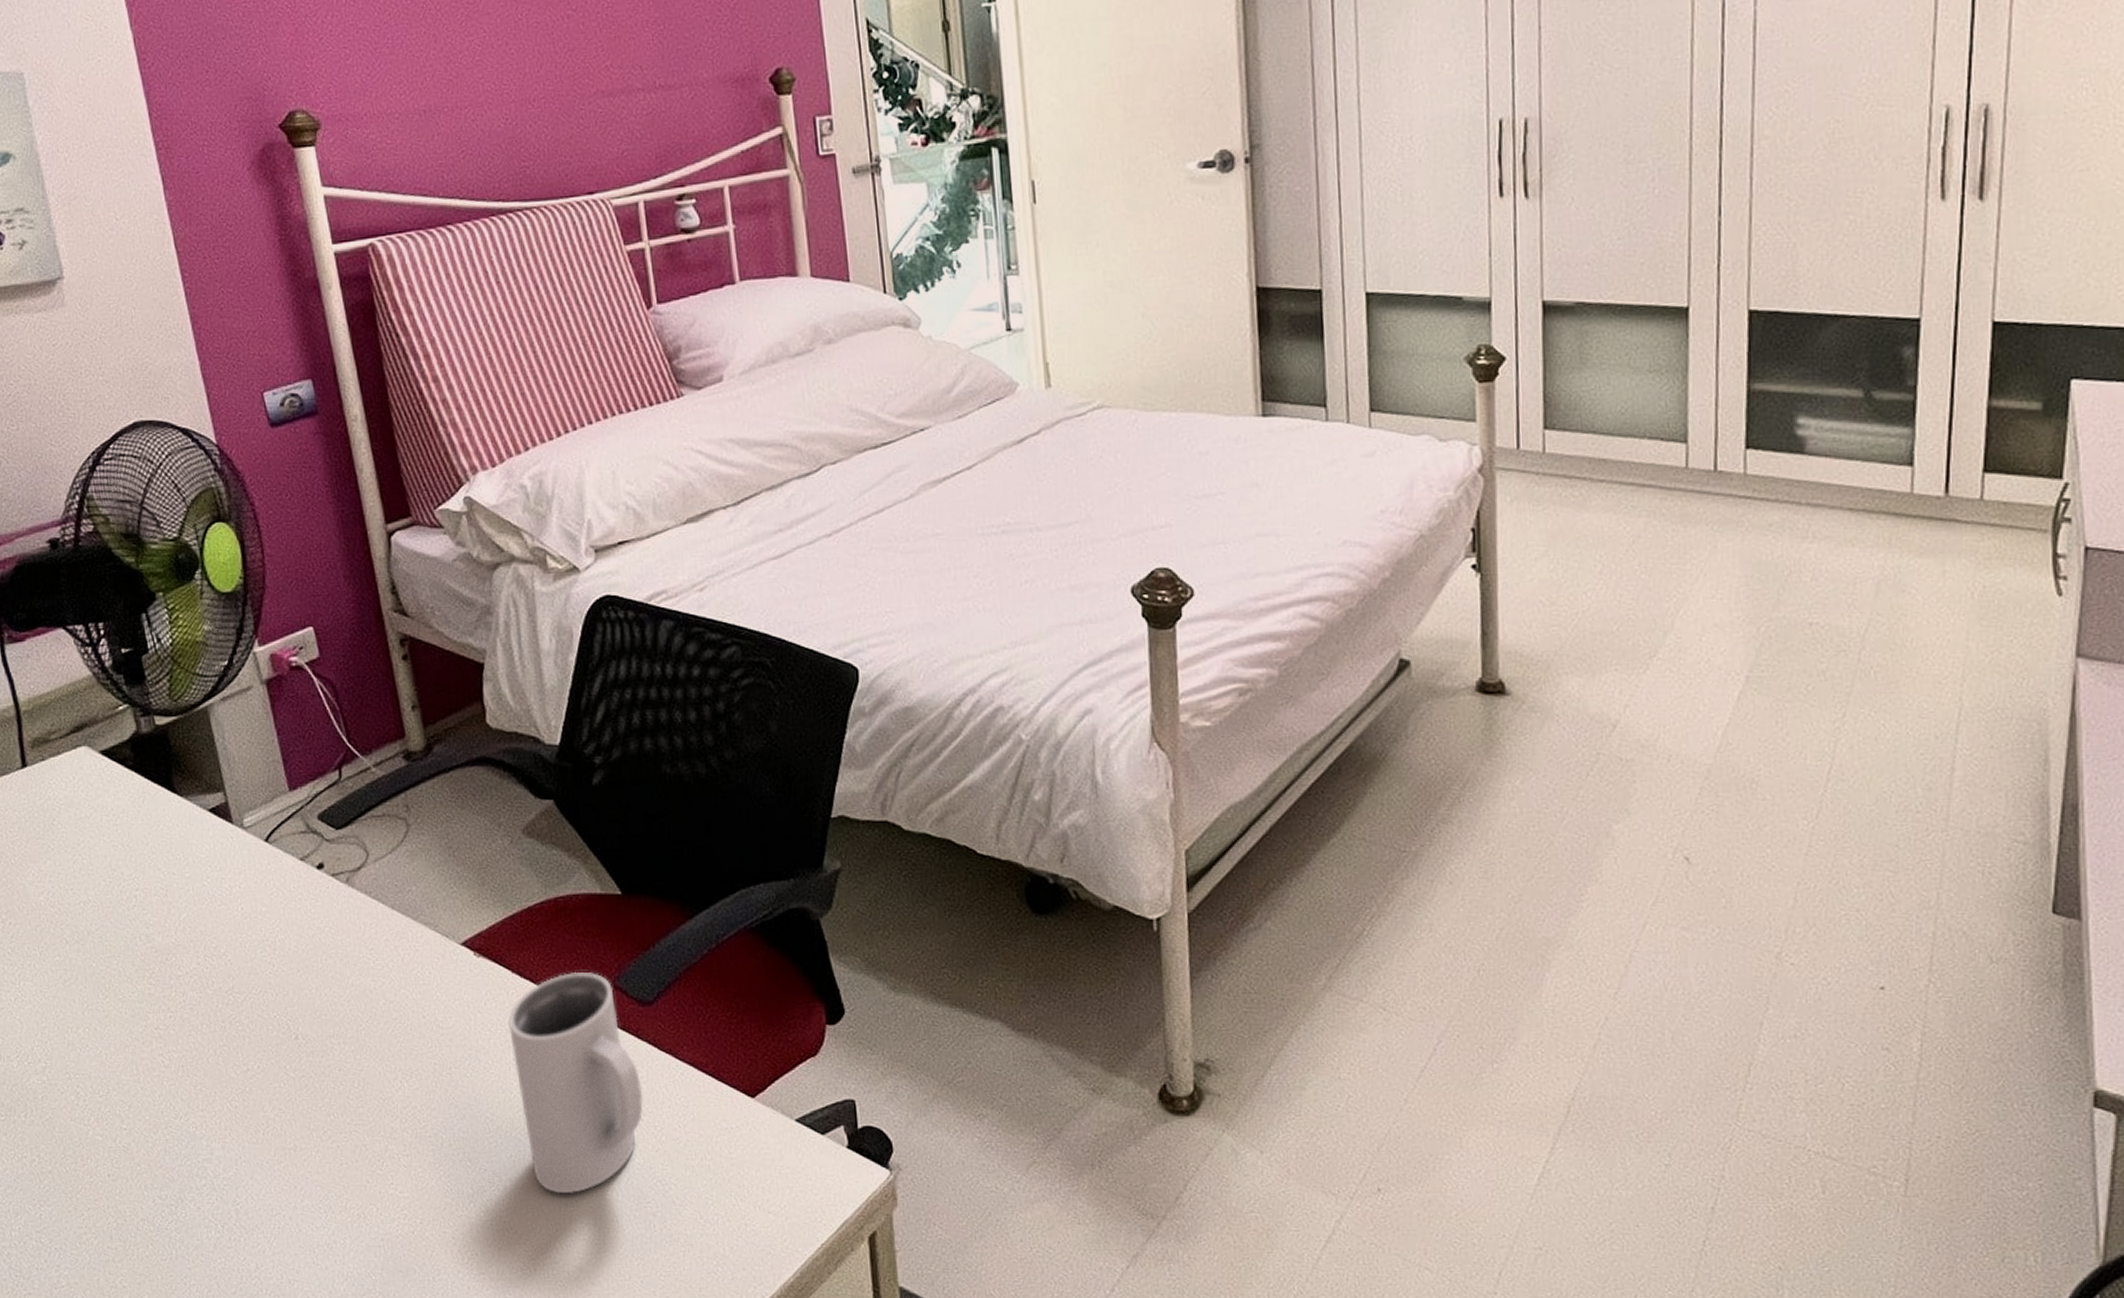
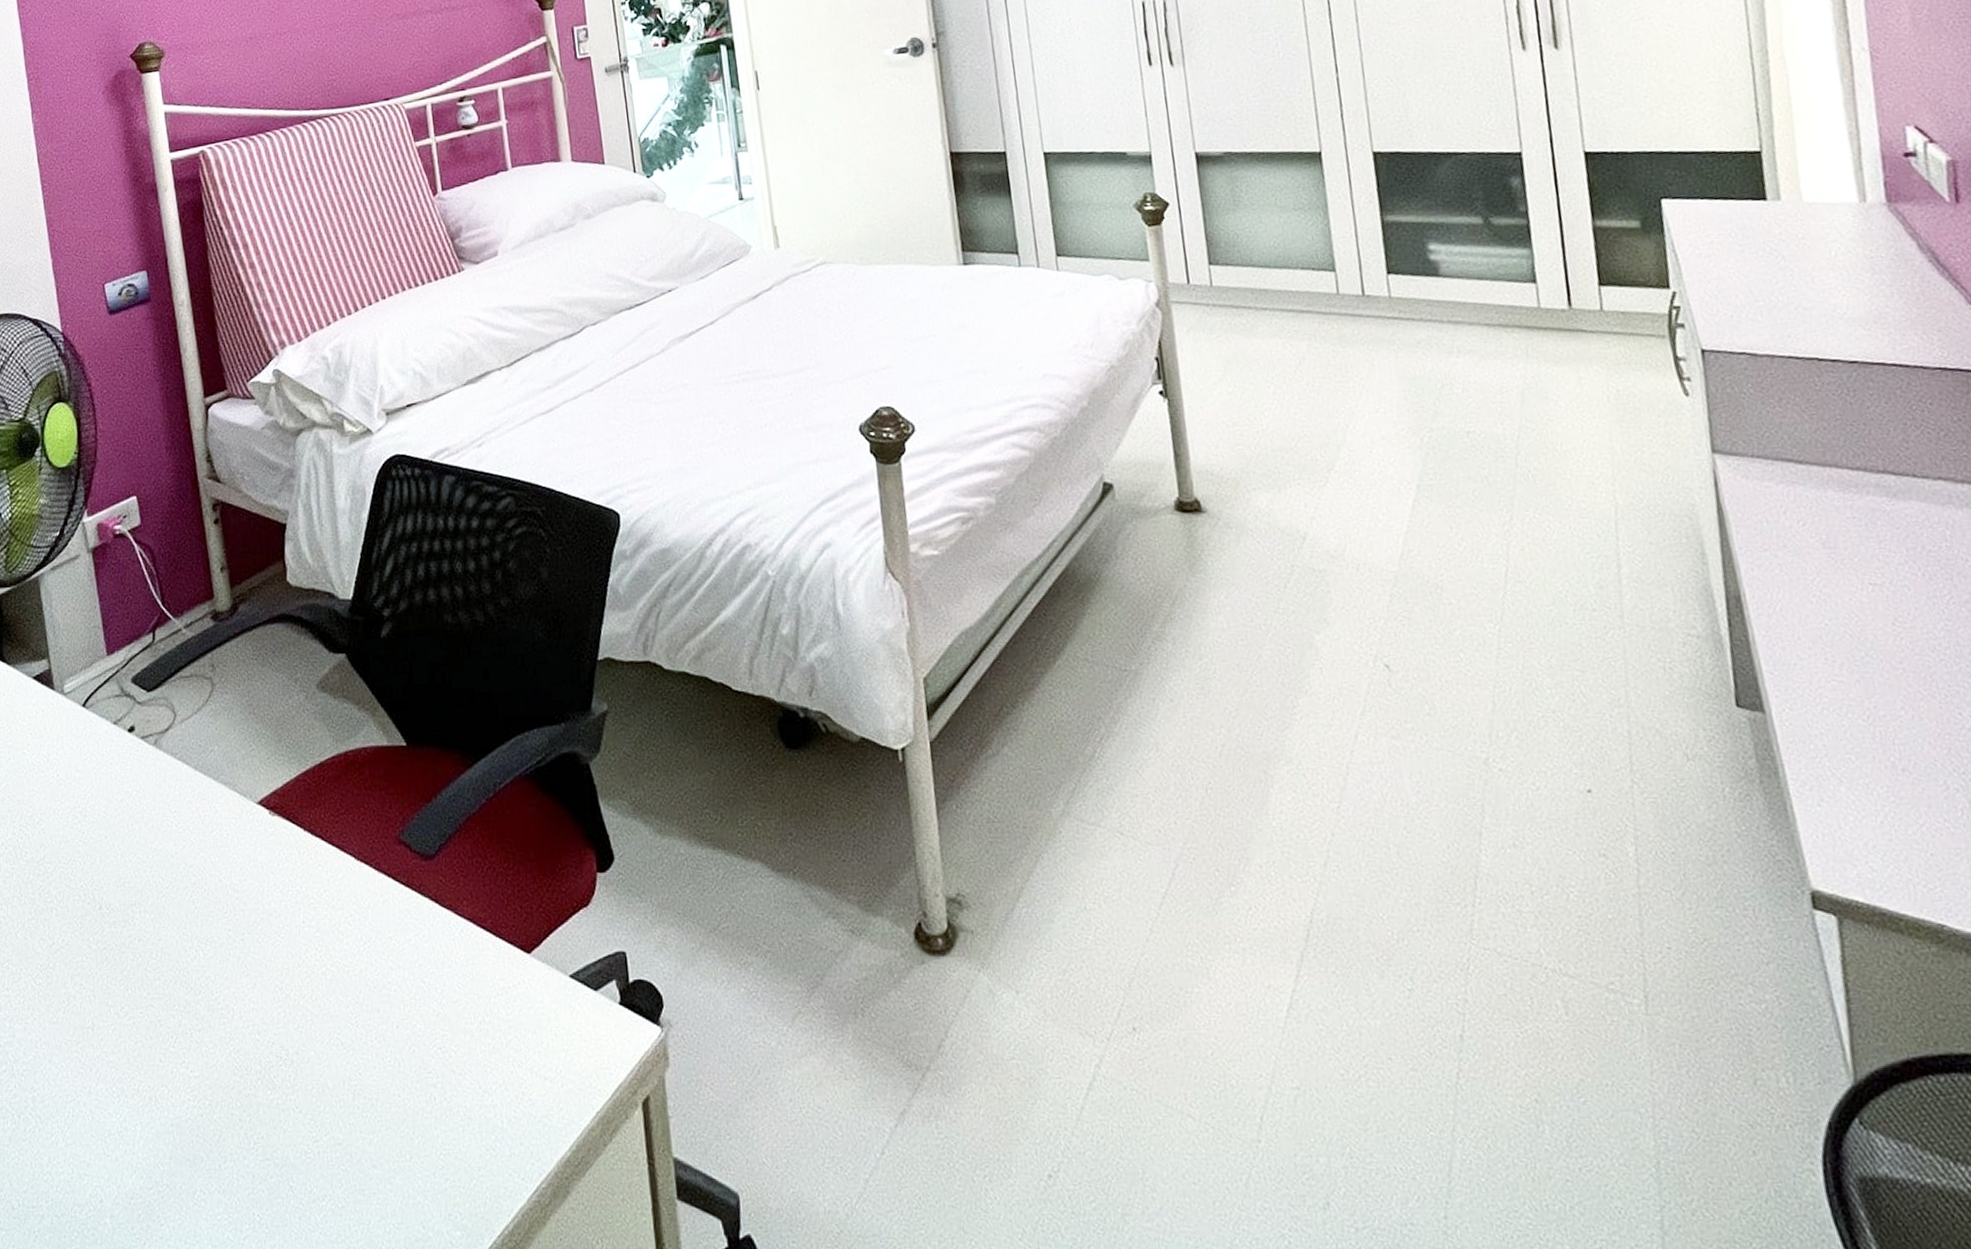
mug: present [508,972,644,1195] -> none [299,827,425,1067]

